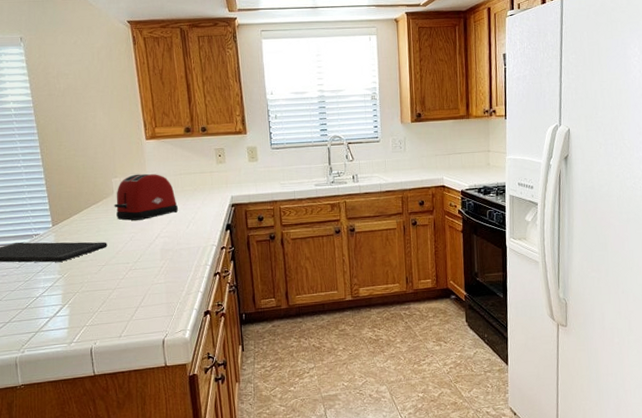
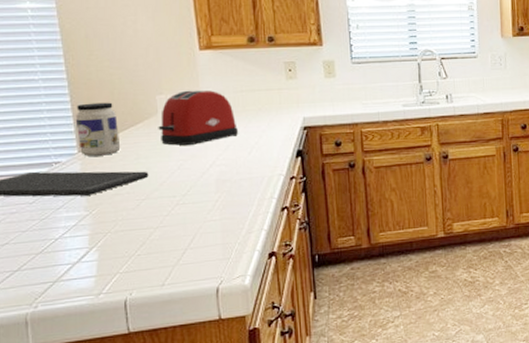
jar: none [49,184,85,230] -> present [75,102,121,156]

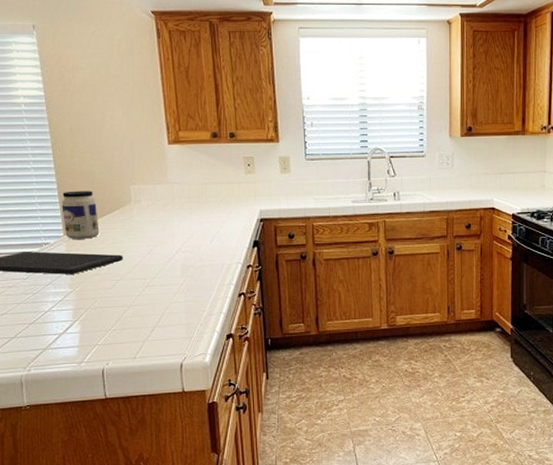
toaster: present [158,90,239,146] -> none [131,181,202,232]

